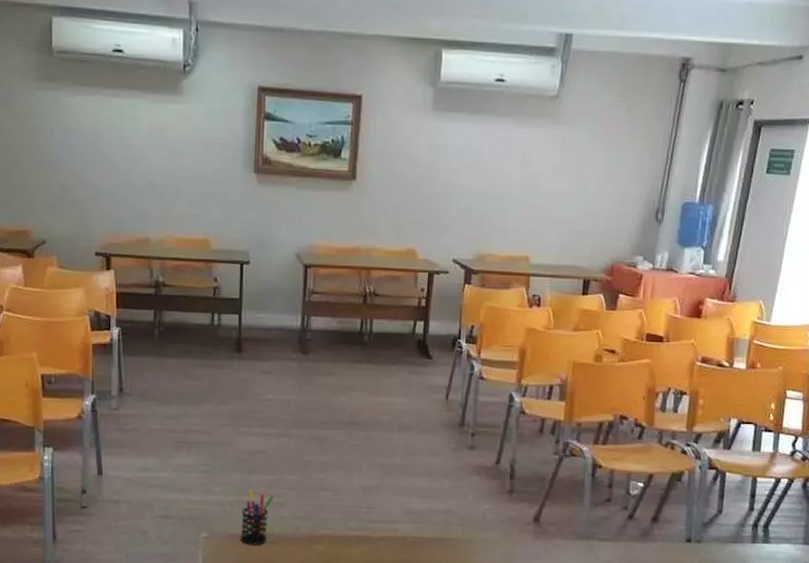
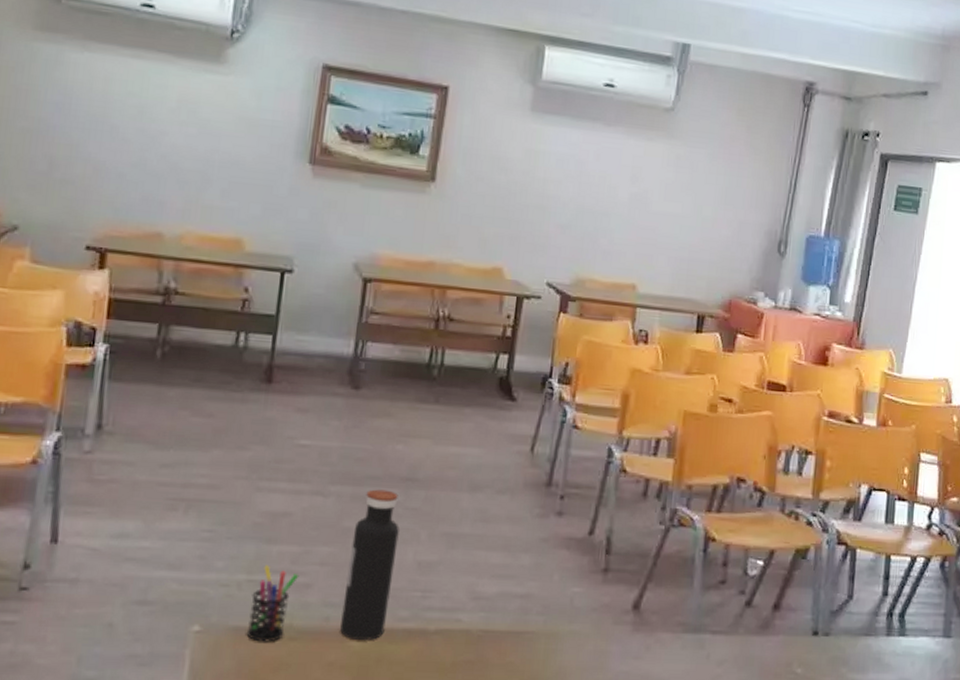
water bottle: none [308,431,346,544] -> present [340,489,400,640]

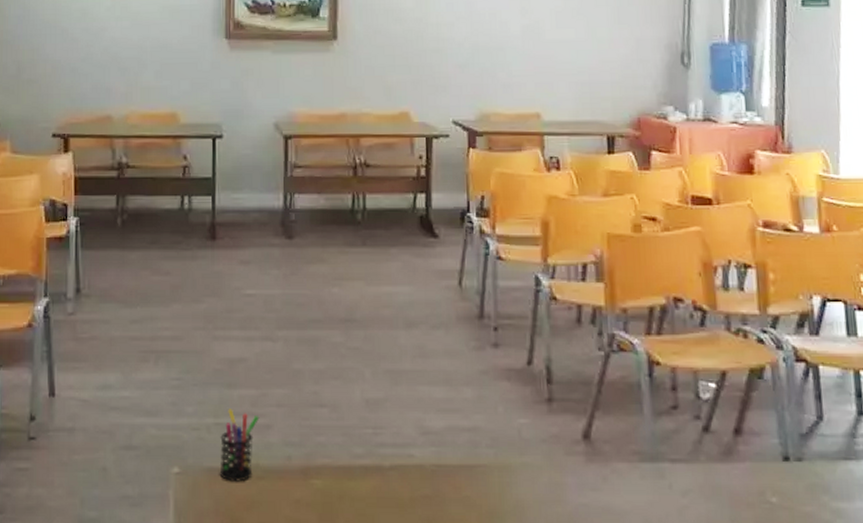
water bottle: present [340,489,400,640] -> none [302,332,345,477]

